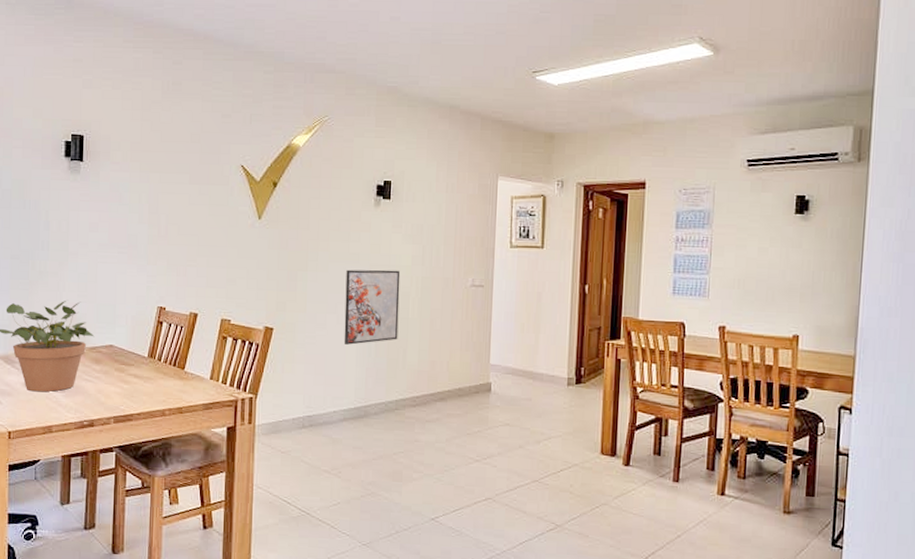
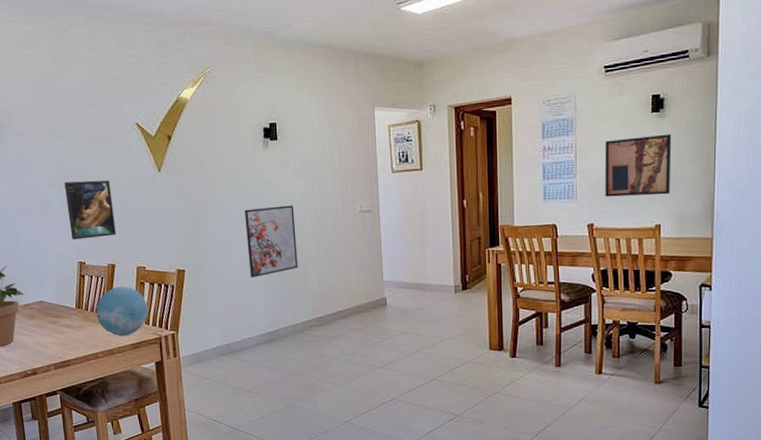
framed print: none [154,219,205,283] -> present [64,180,116,240]
decorative ball: none [169,338,227,393] -> present [96,286,149,336]
wall art: none [739,238,816,303] -> present [605,133,672,197]

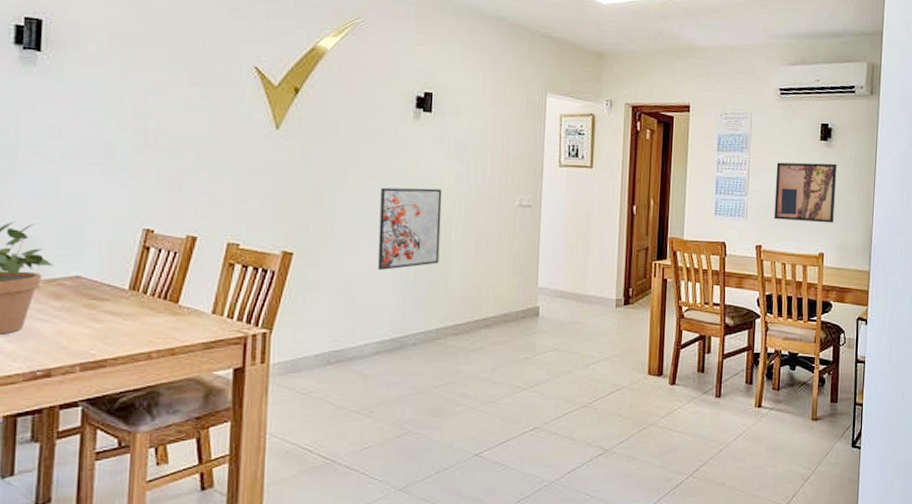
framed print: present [64,180,116,240] -> none [139,125,208,201]
decorative ball: present [96,286,149,336] -> none [157,266,235,330]

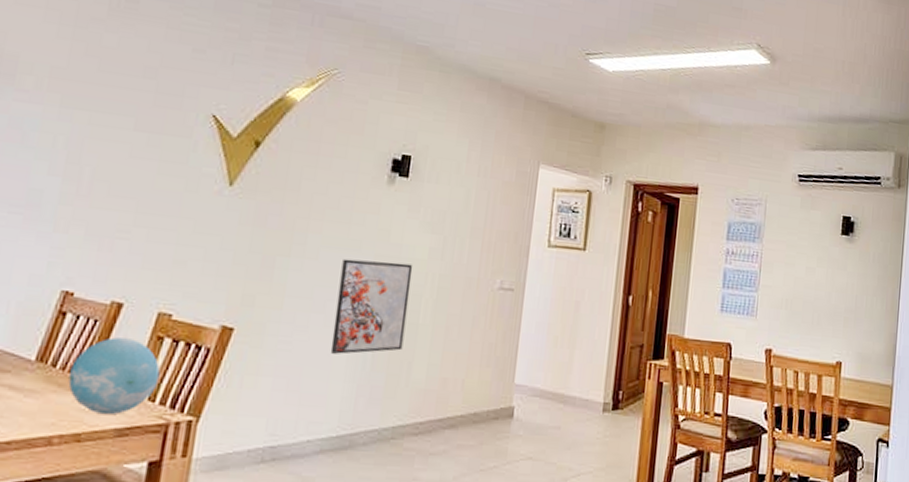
decorative ball: none [157,266,235,330] -> present [67,337,160,414]
wall art: present [774,162,837,223] -> none [787,256,859,329]

